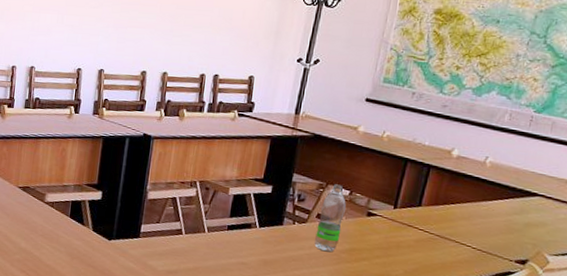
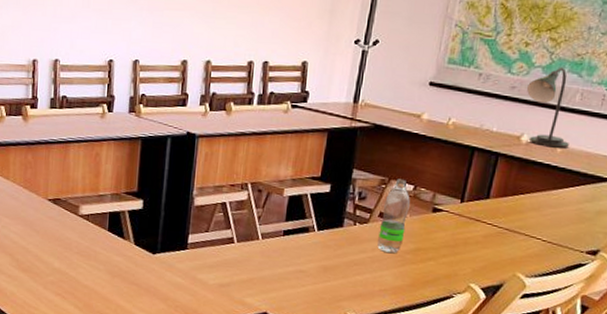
desk lamp: none [458,89,498,164] -> present [527,67,569,148]

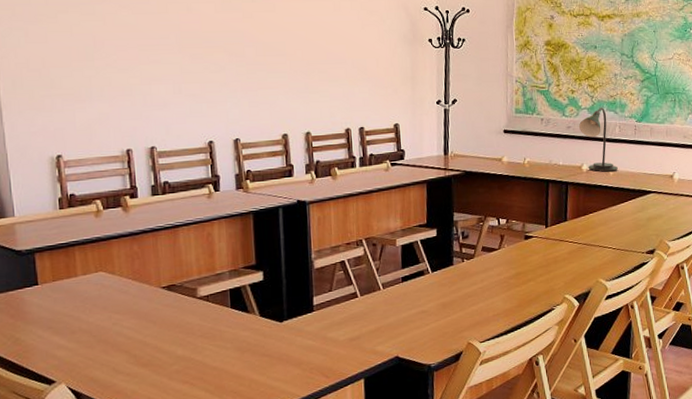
bottle: present [377,179,410,254] -> none [484,215,506,282]

